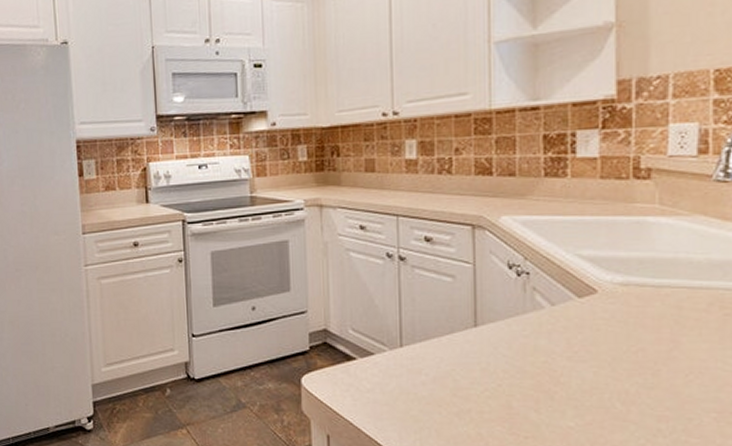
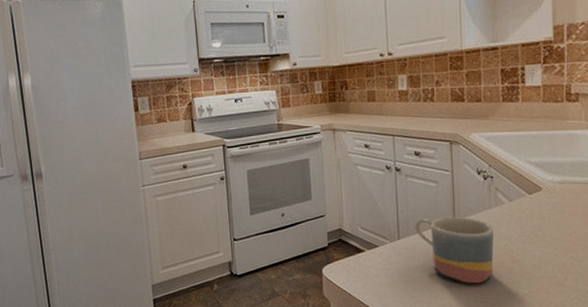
mug: none [423,321,530,410] -> present [415,216,495,284]

